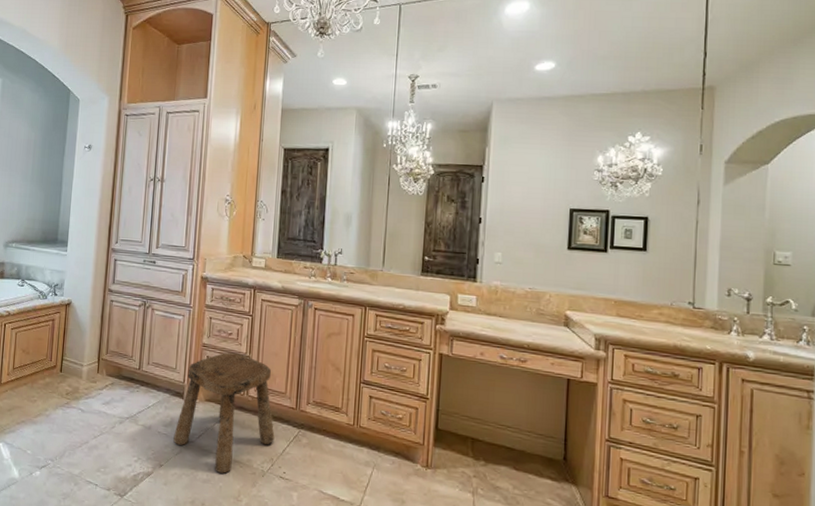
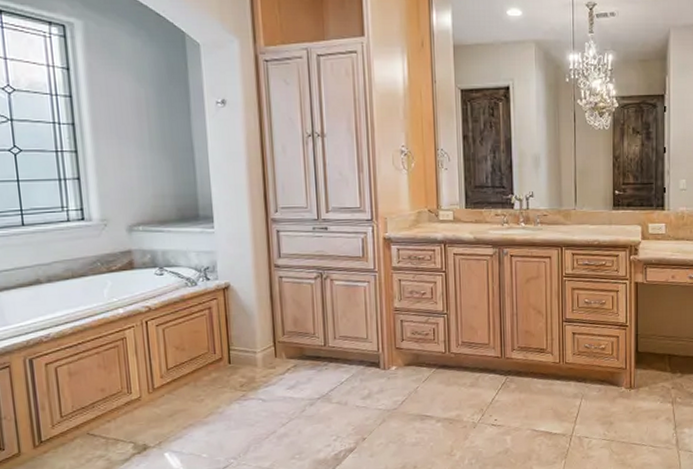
stool: present [173,352,275,474] -> none [374,312,482,434]

